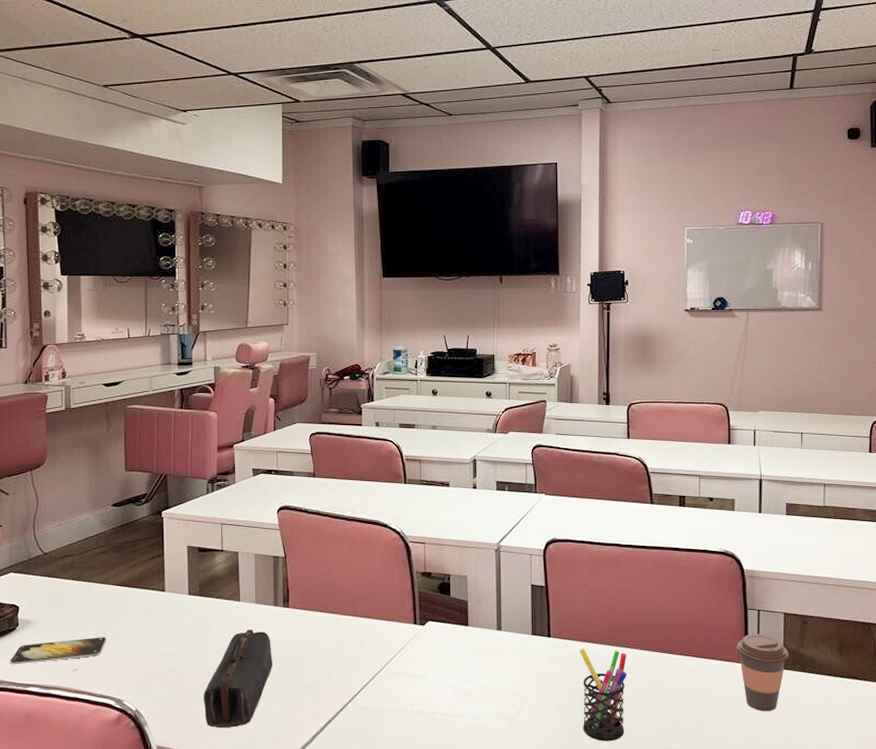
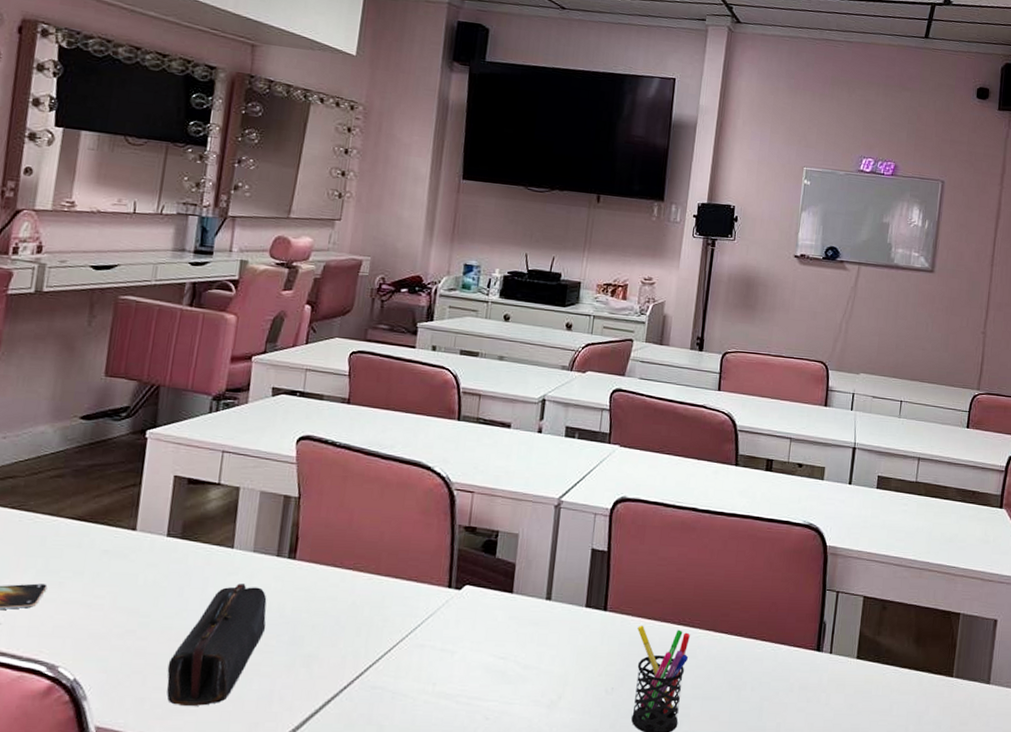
coffee cup: present [736,634,789,712] -> none [810,618,865,706]

